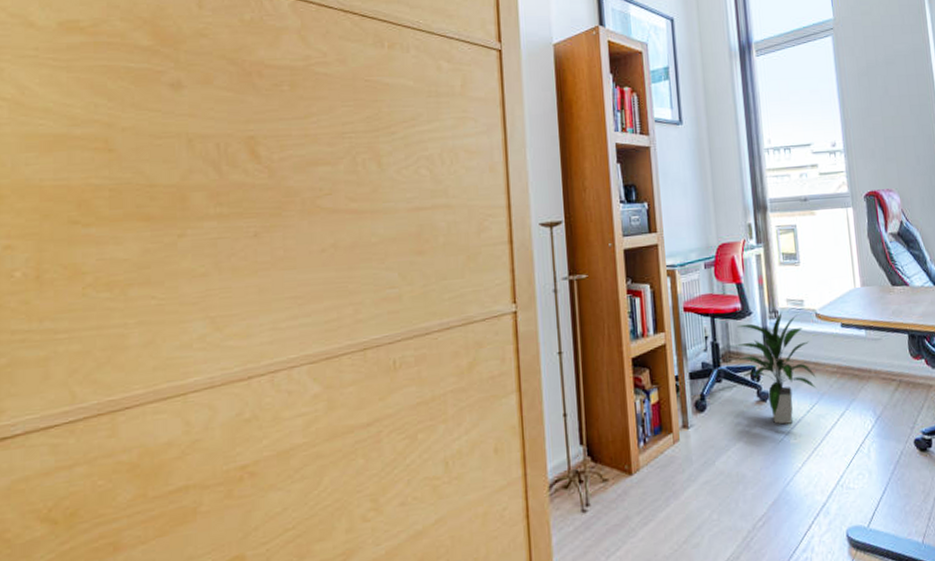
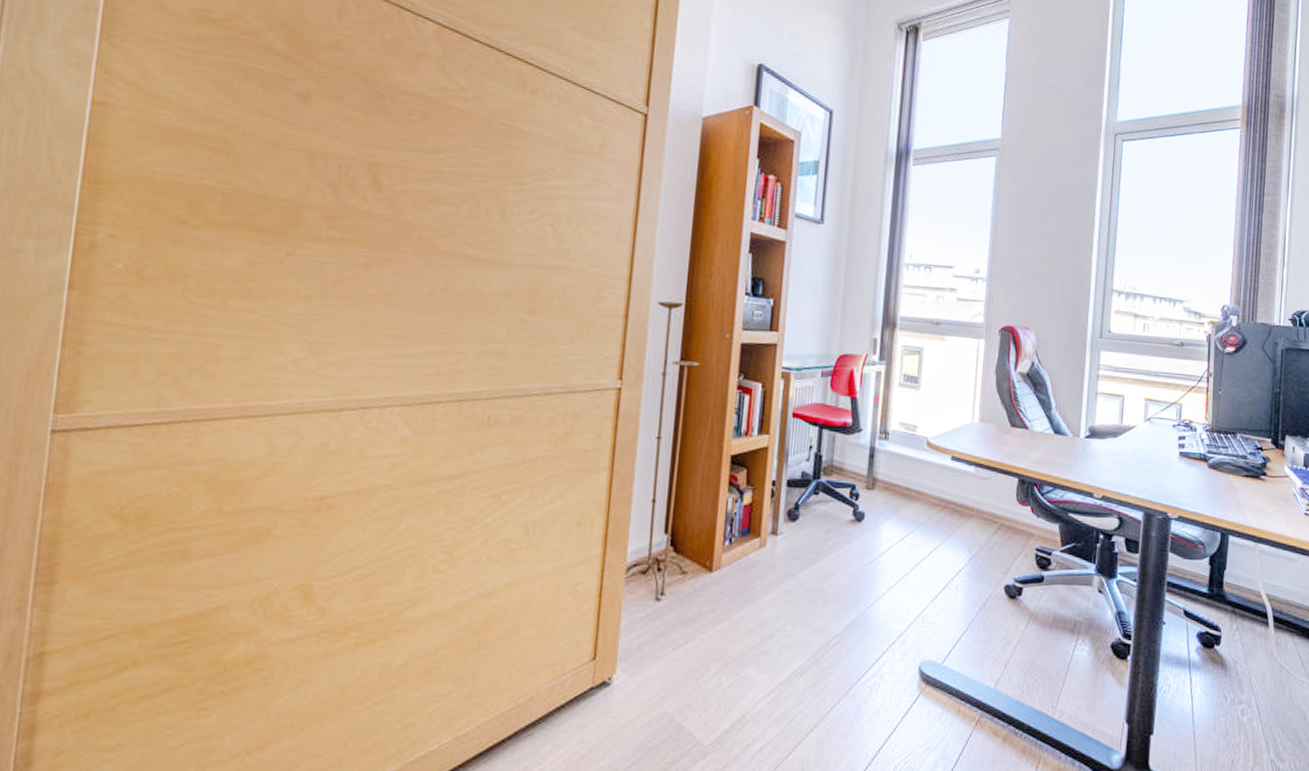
indoor plant: present [736,312,816,424] -> none [840,434,916,548]

